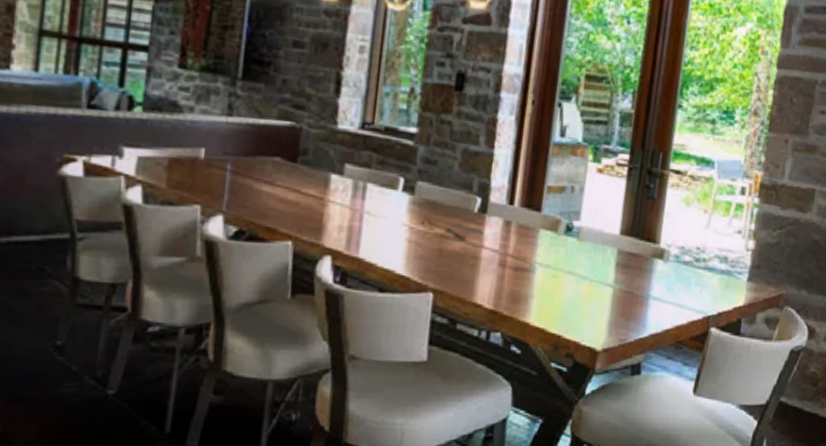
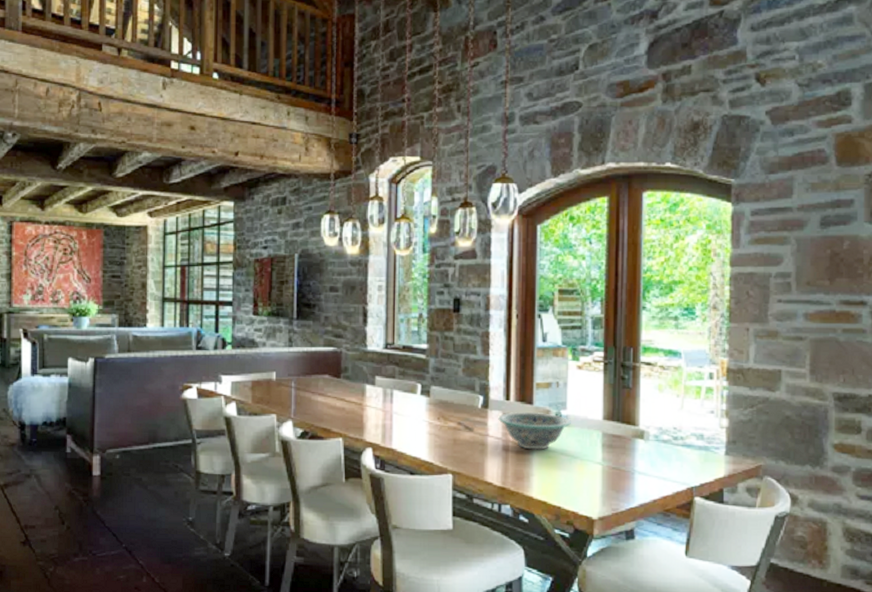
decorative bowl: none [497,220,583,268] -> present [498,411,571,450]

